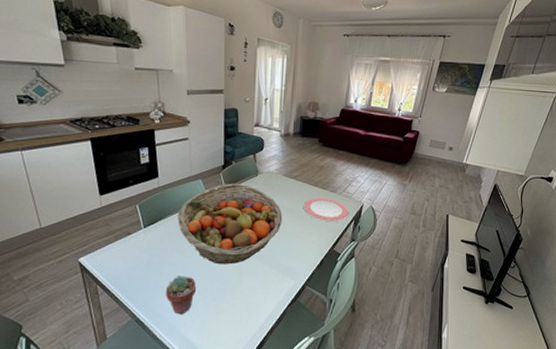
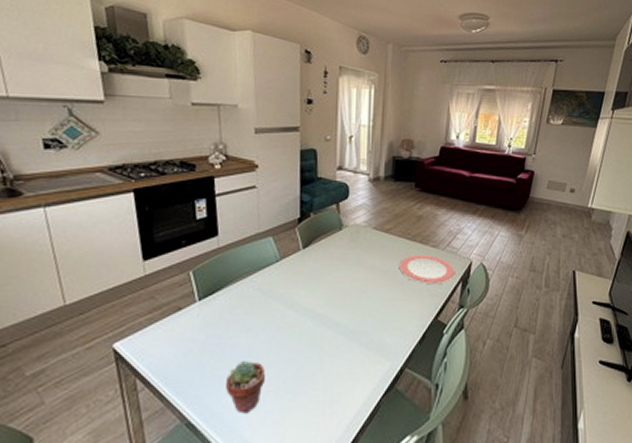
fruit basket: present [177,183,283,265] -> none [242,240,374,345]

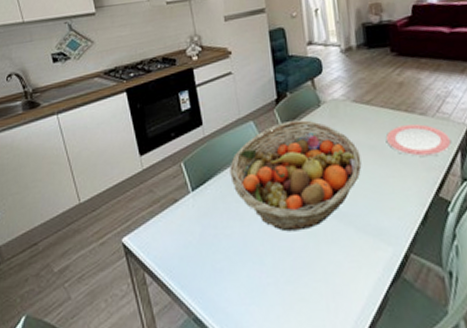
potted succulent: present [226,361,265,414] -> none [226,251,263,308]
fruit basket: none [242,240,374,345] -> present [230,119,362,232]

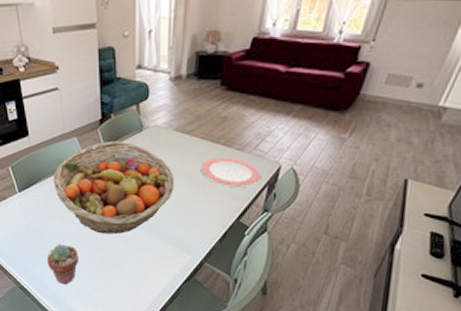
potted succulent: none [226,251,263,308] -> present [47,244,78,285]

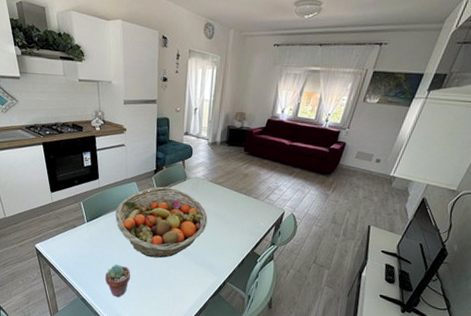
plate: present [200,158,262,187] -> none [227,203,271,226]

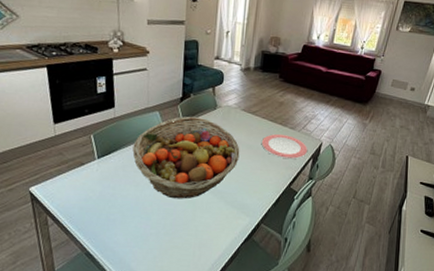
potted succulent: present [105,265,130,298] -> none [117,209,149,249]
plate: none [227,203,271,226] -> present [261,134,308,159]

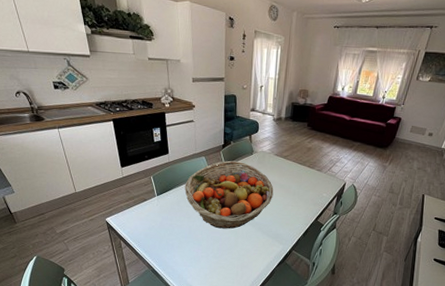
plate: present [261,134,308,159] -> none [292,175,333,197]

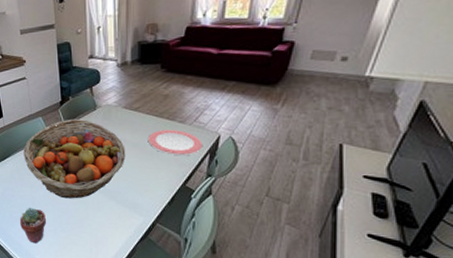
potted succulent: none [175,236,200,268] -> present [20,208,46,244]
plate: none [292,175,333,197] -> present [147,130,203,155]

